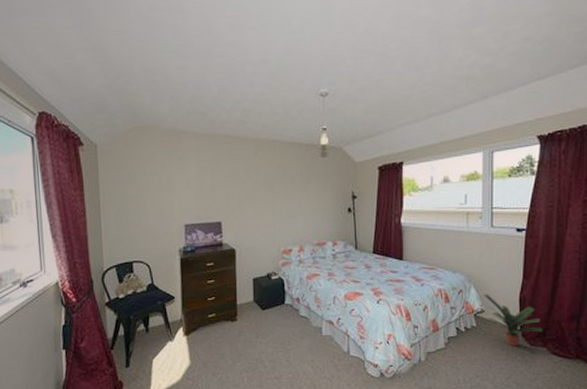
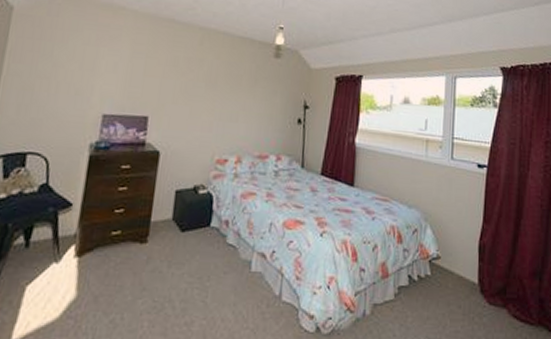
potted plant: present [484,294,543,347] -> none [440,236,504,305]

